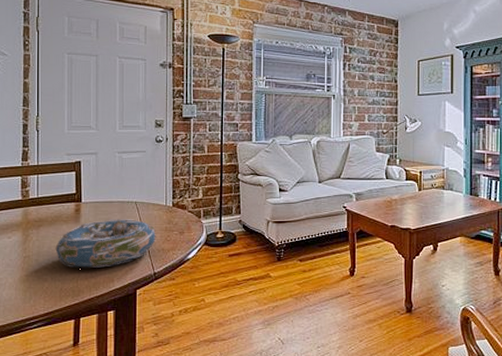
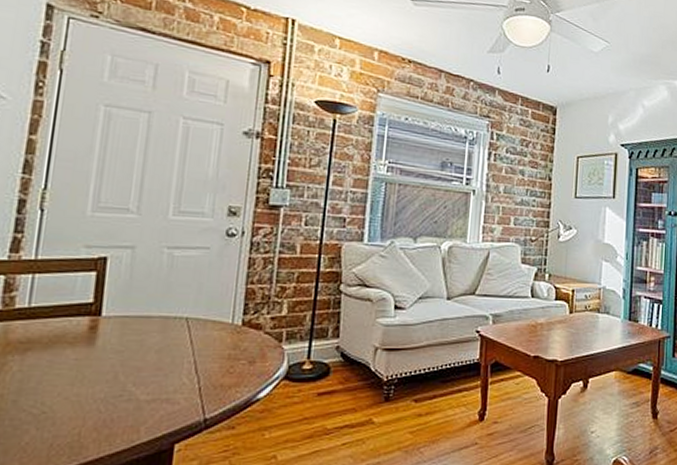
decorative bowl: present [55,219,157,268] -> none [48,341,215,412]

